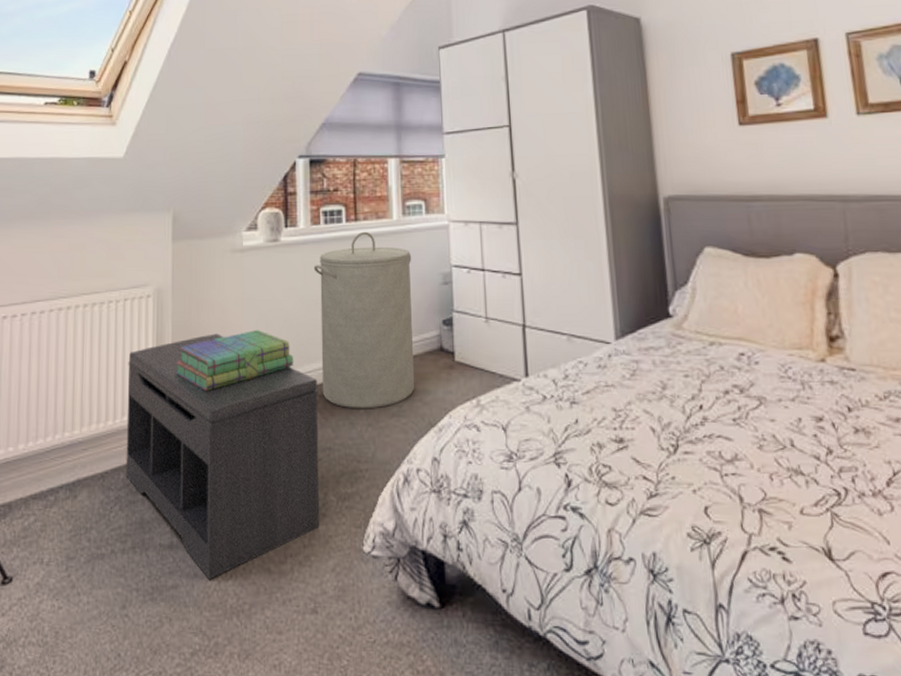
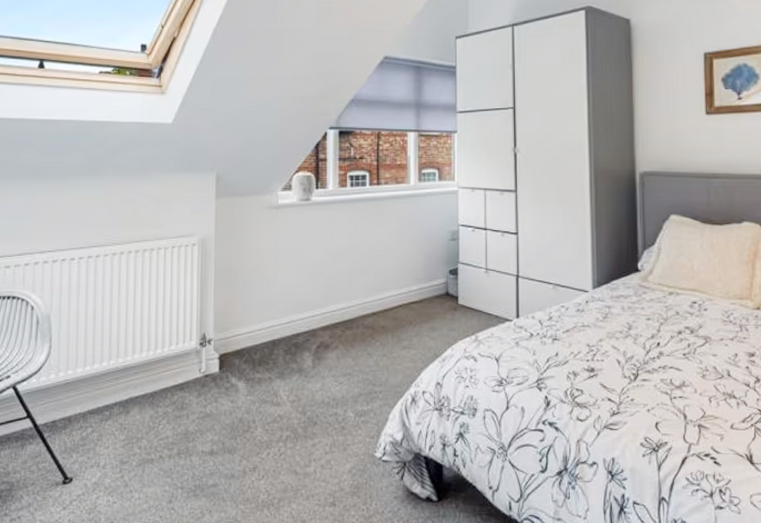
bench: present [125,333,320,580] -> none [172,277,341,480]
stack of books: present [175,330,294,391] -> none [217,275,321,325]
laundry hamper: present [313,231,415,409] -> none [340,194,425,342]

